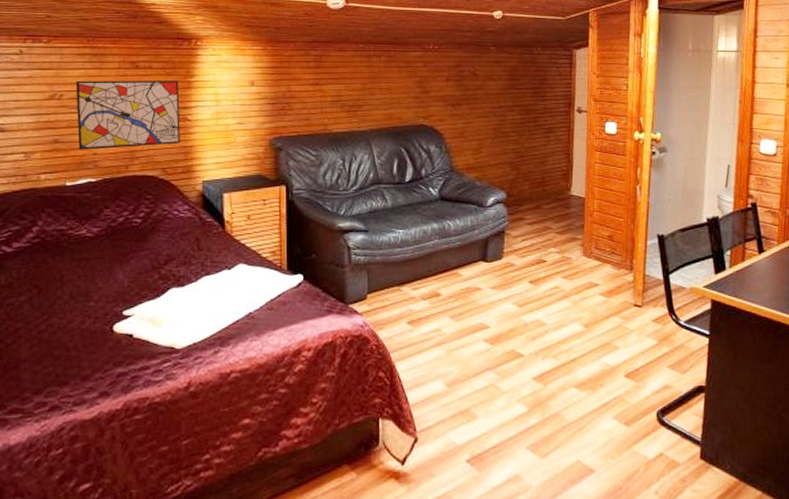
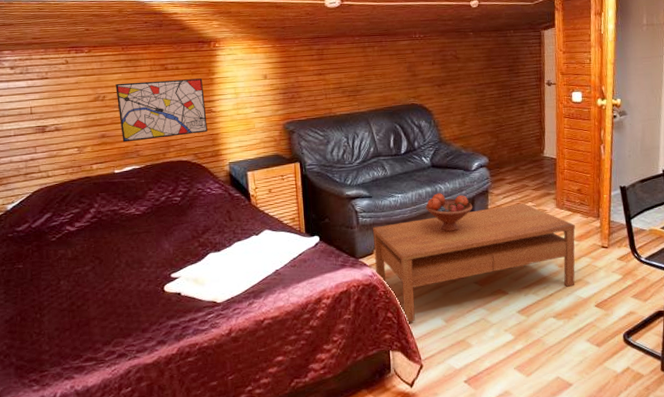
coffee table: none [368,248,604,385] -> present [373,203,575,322]
fruit bowl: none [431,231,486,277] -> present [426,193,473,232]

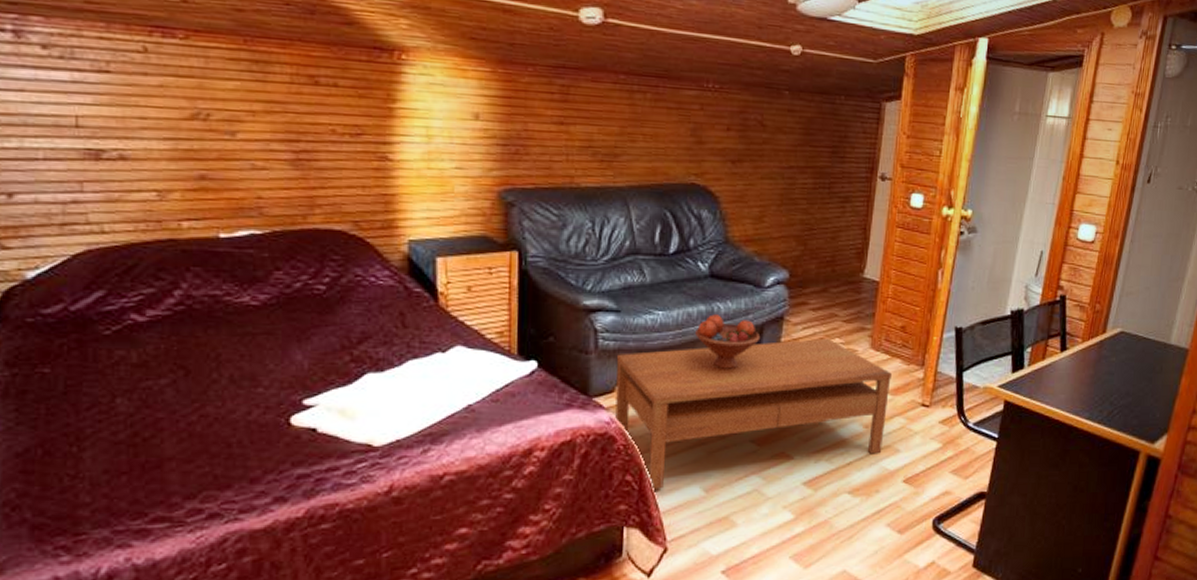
wall art: present [115,78,207,143] -> none [229,95,378,192]

